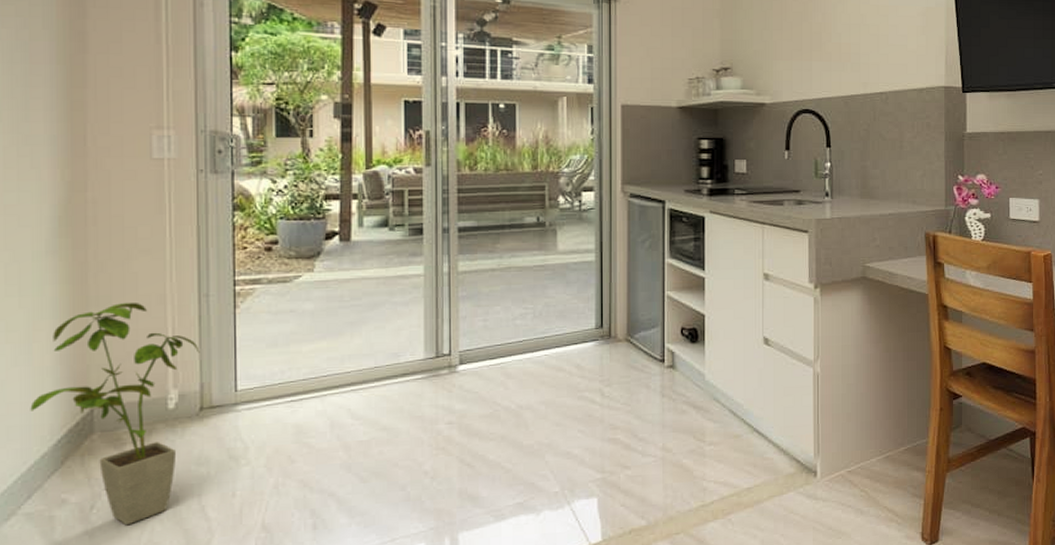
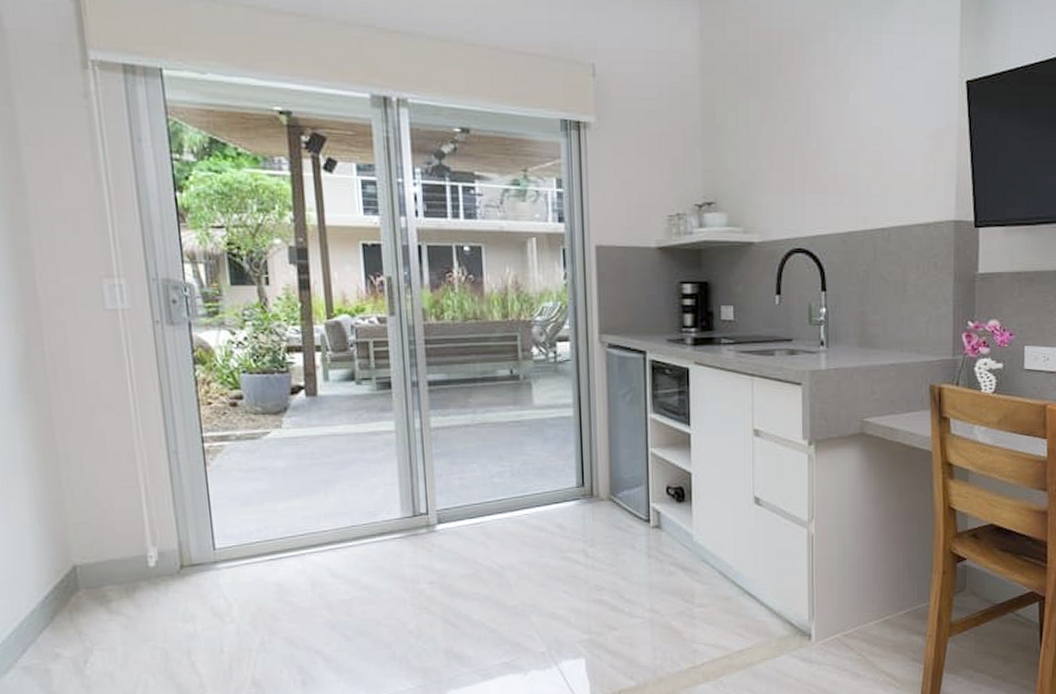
house plant: present [30,302,200,526] -> none [14,459,175,680]

